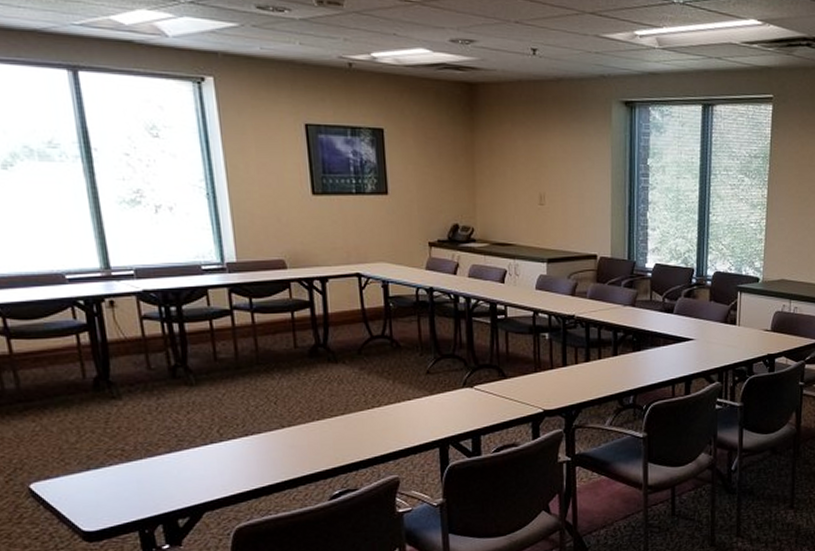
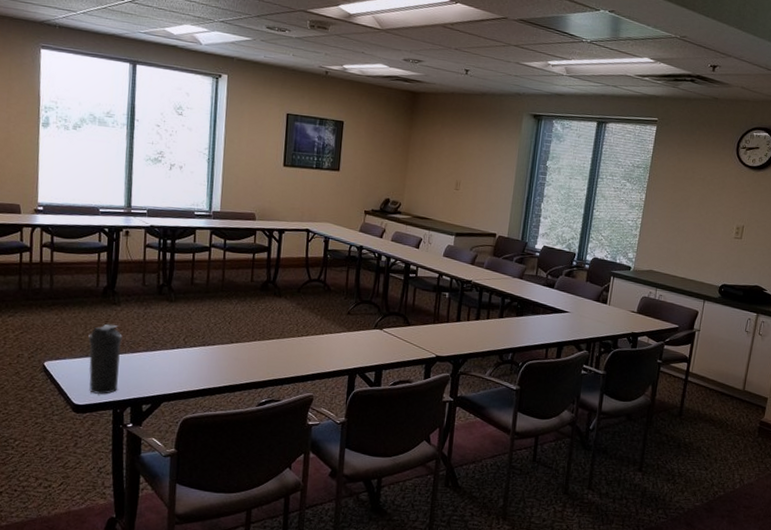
water bottle: none [85,424,141,515] -> present [88,323,123,394]

